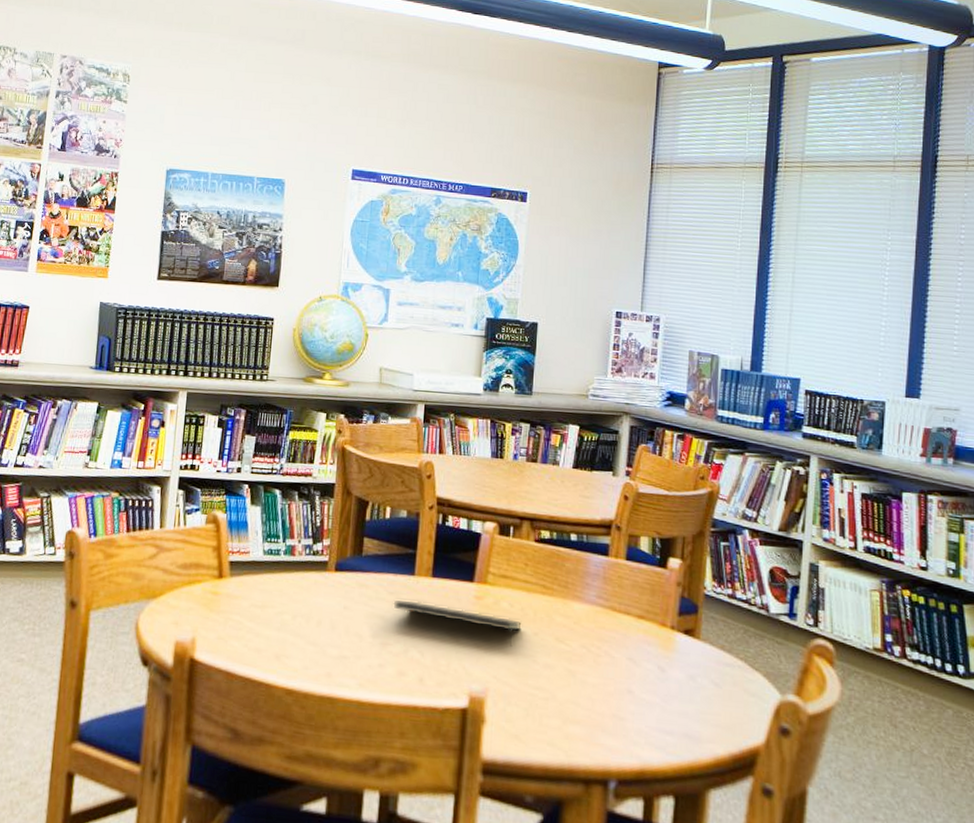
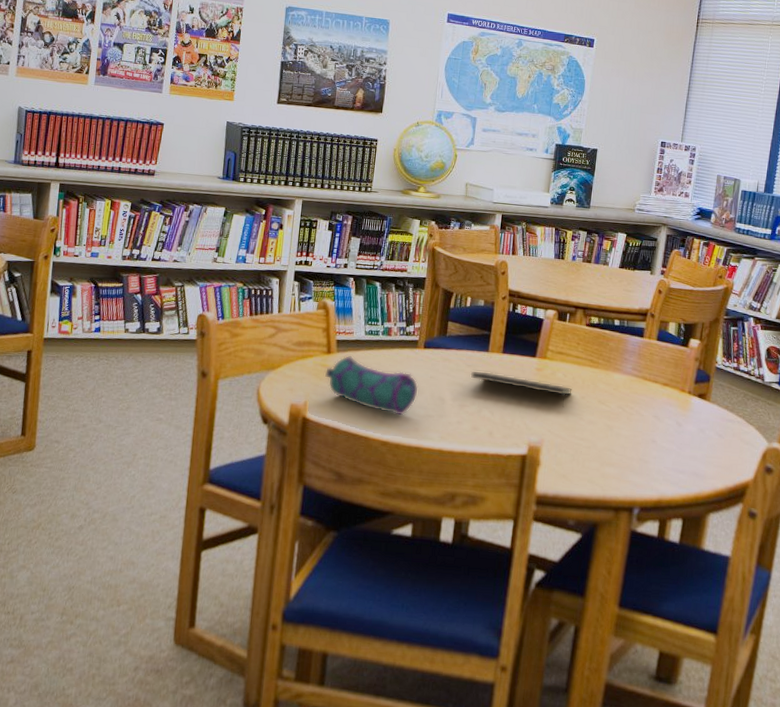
pencil case: none [216,581,330,657] -> present [324,355,419,416]

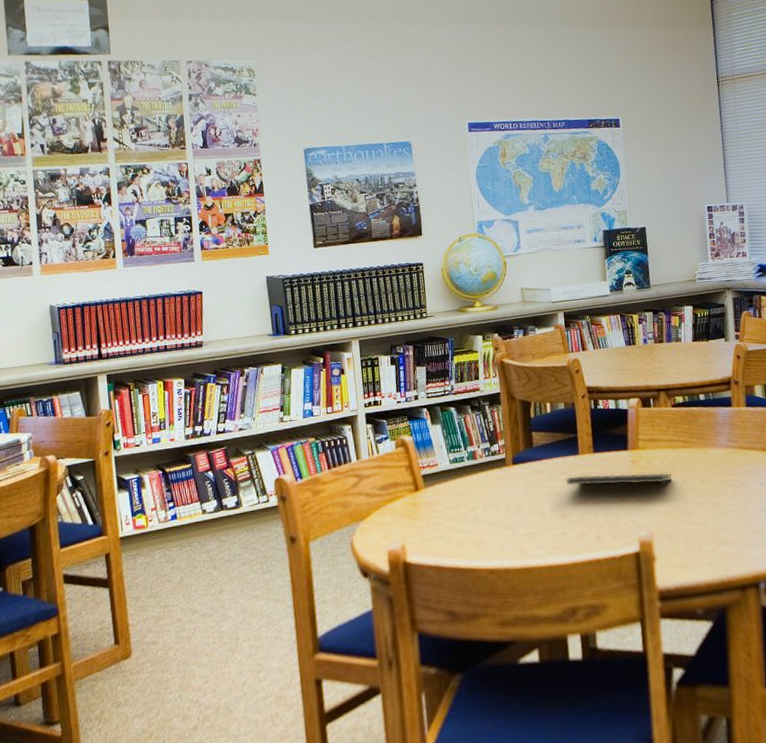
pencil case: present [324,355,419,416] -> none [416,489,516,540]

